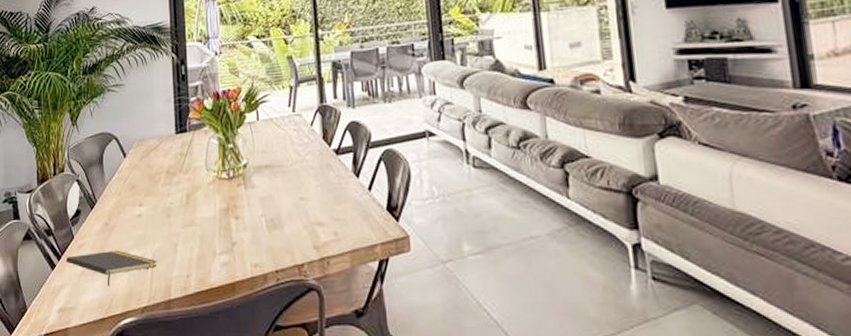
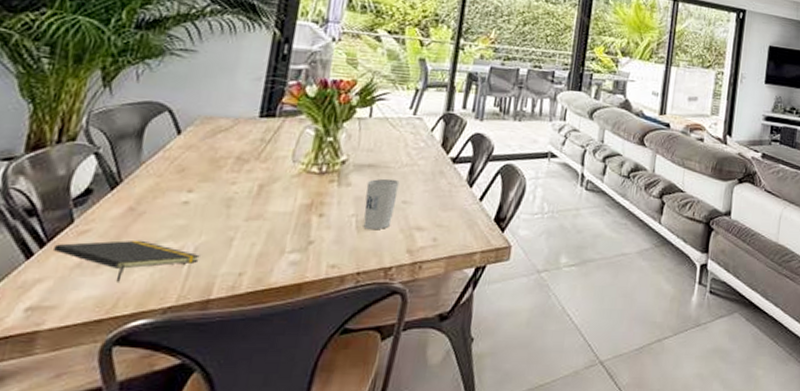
cup: none [267,177,295,229] -> present [363,178,400,230]

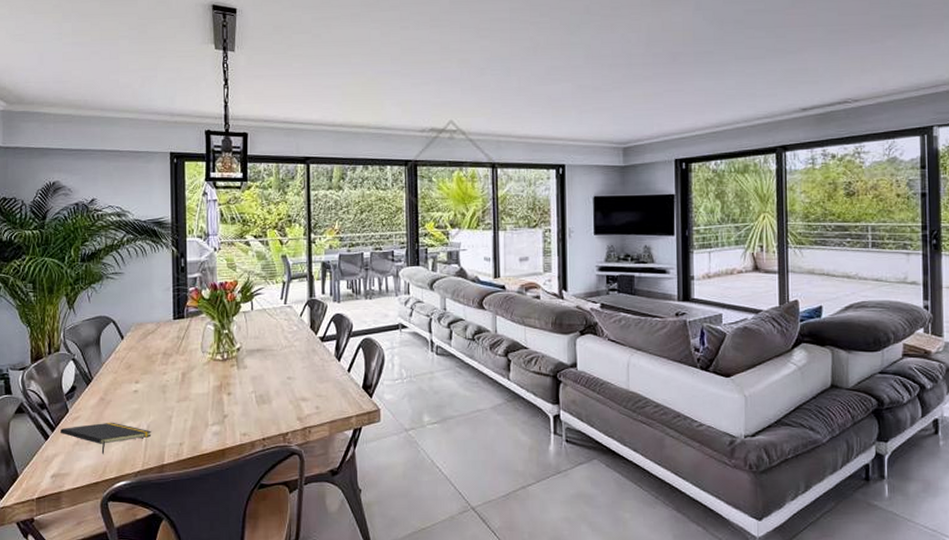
cup: present [363,178,400,230] -> none [258,359,283,403]

